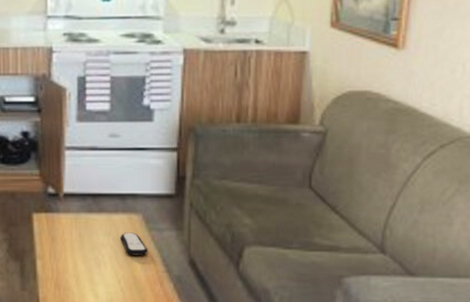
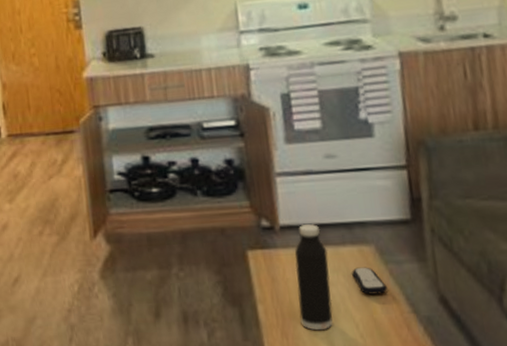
water bottle: none [72,193,102,284] -> present [294,223,333,331]

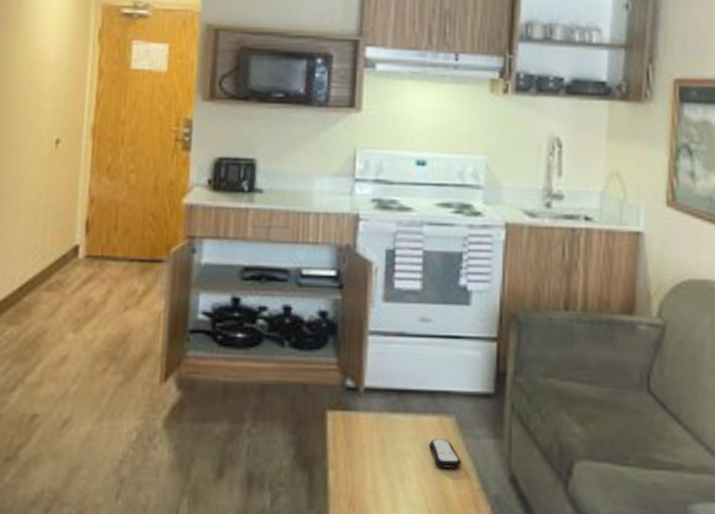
water bottle: present [294,223,333,331] -> none [370,387,408,503]

